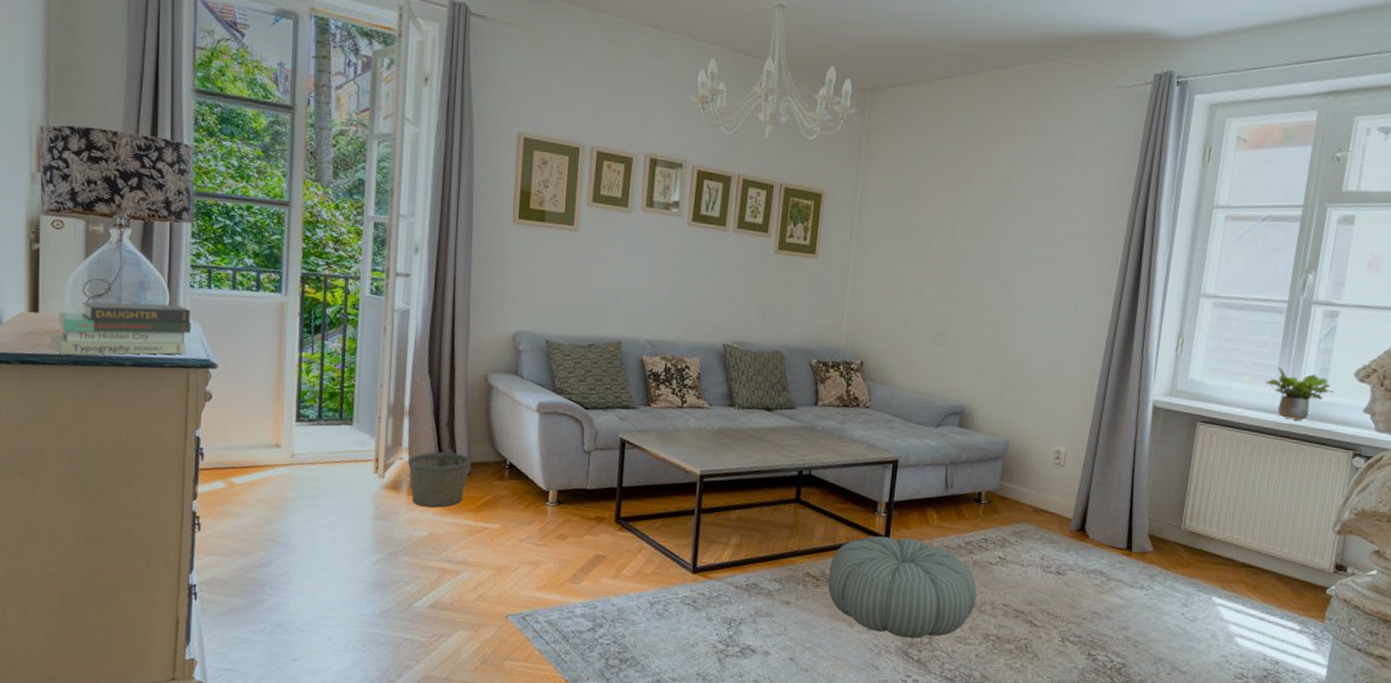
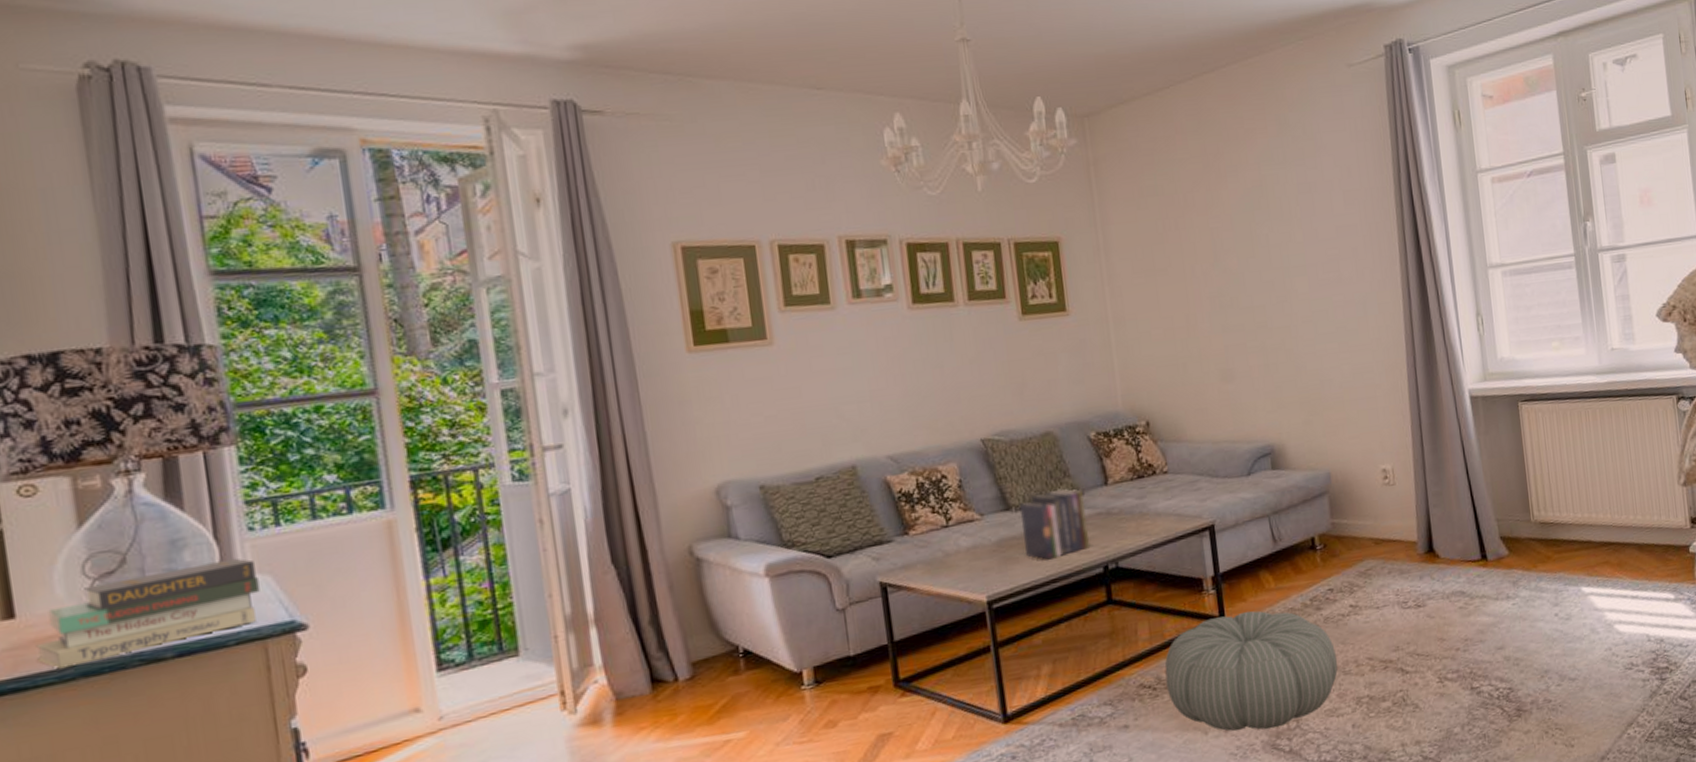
basket: present [407,452,472,508] -> none [604,655,693,737]
books: none [739,398,795,455] -> present [1019,488,1091,560]
potted plant: present [1265,367,1334,421] -> none [1574,324,1642,378]

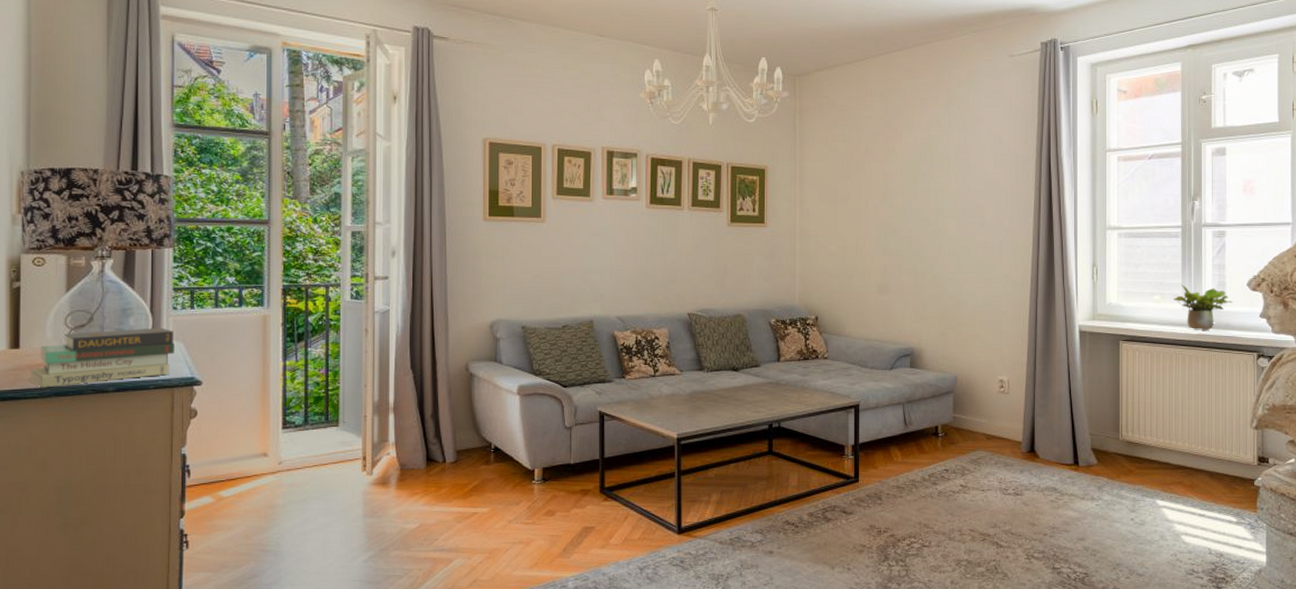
books: present [1019,488,1091,560] -> none [710,359,761,413]
pouf: present [1164,610,1338,732] -> none [806,476,945,574]
potted plant: none [1574,324,1642,378] -> present [1173,285,1232,330]

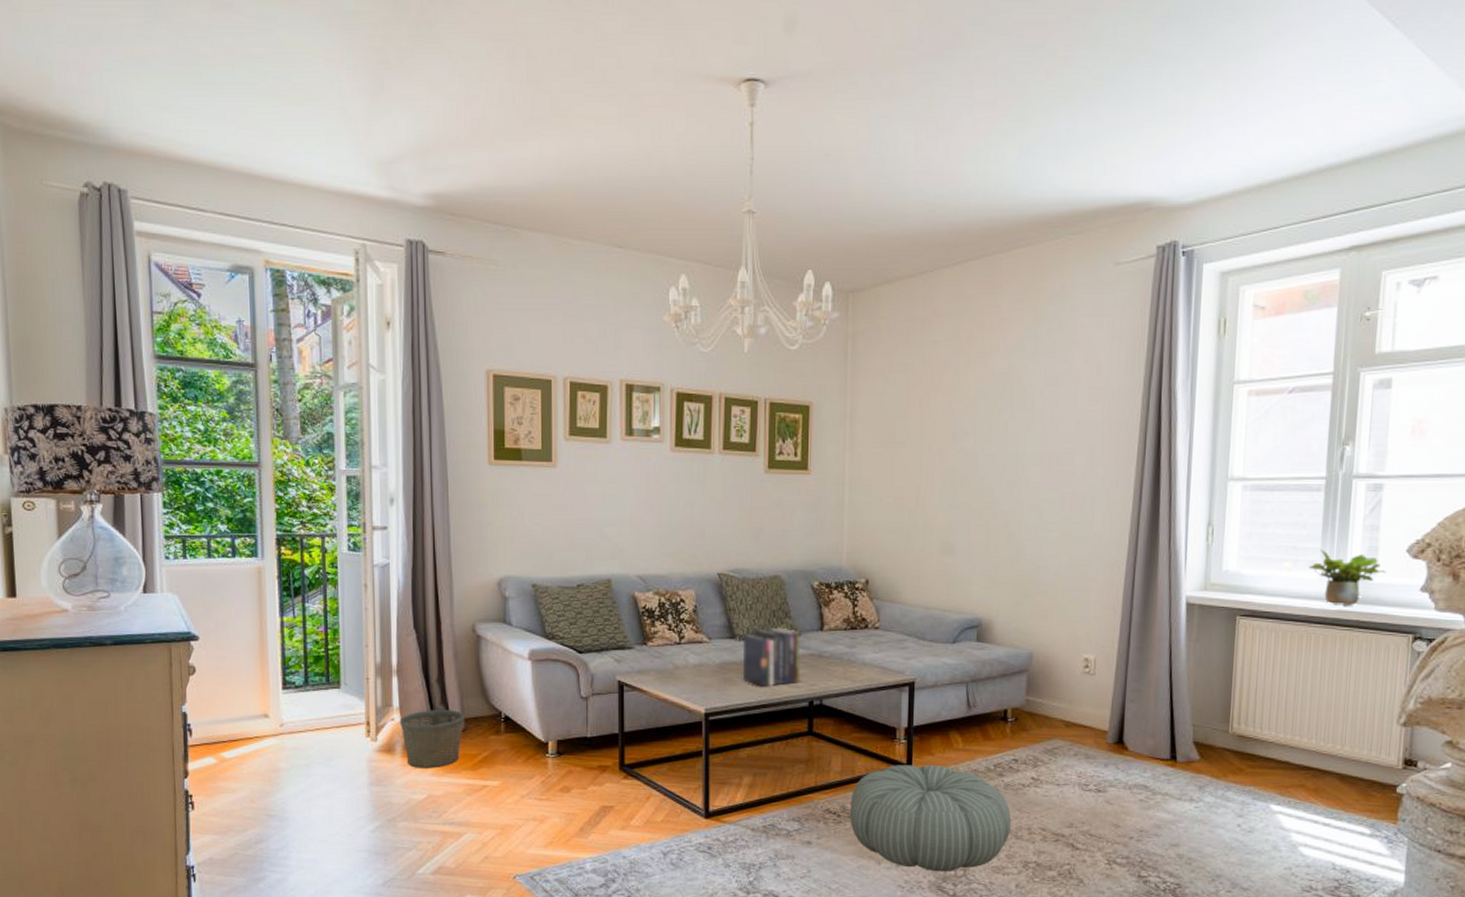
books: present [29,327,174,388] -> none [27,578,169,639]
basket: none [394,442,458,499] -> present [399,709,466,768]
books: none [710,359,761,413] -> present [742,627,800,687]
pouf: none [806,476,945,574] -> present [850,764,1012,872]

